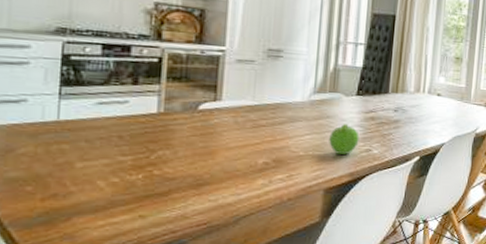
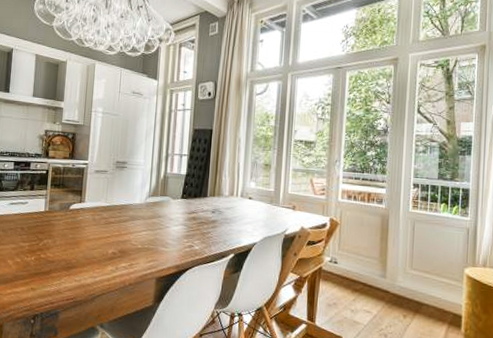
fruit: present [329,124,360,154] -> none [160,223,184,249]

